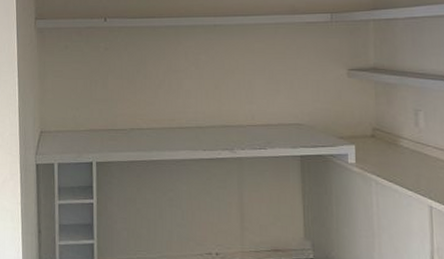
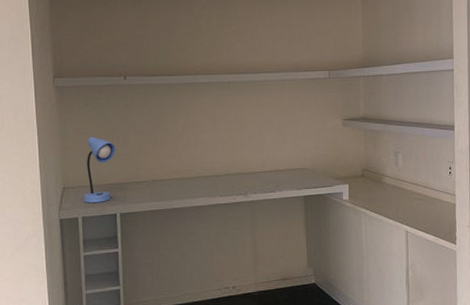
desk lamp: none [59,80,93,149] -> present [83,136,115,203]

